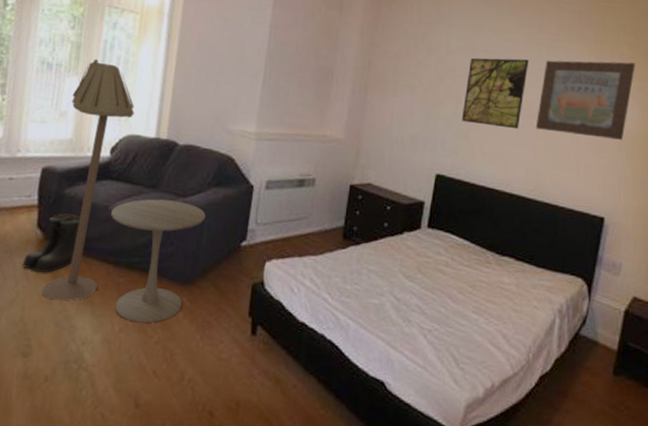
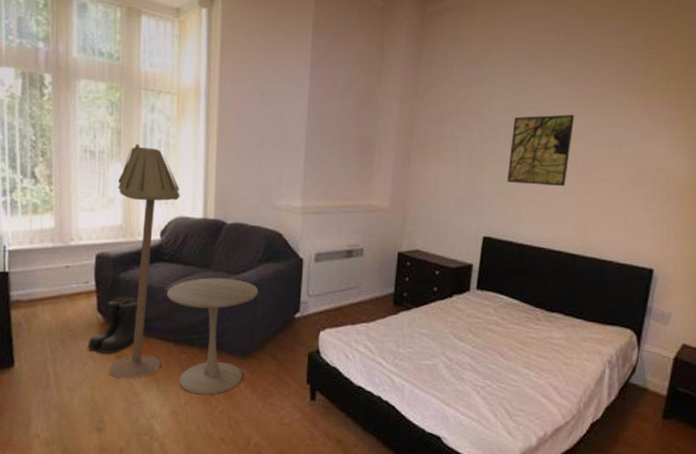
wall art: present [535,60,635,140] -> none [582,110,685,191]

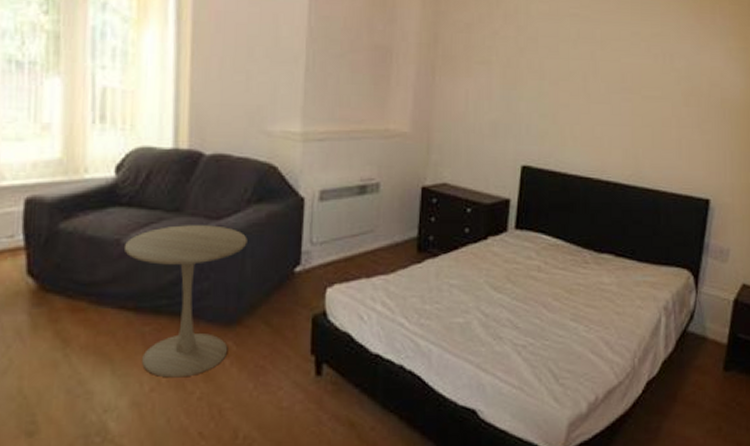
boots: present [87,296,138,353] -> none [12,253,84,330]
floor lamp: present [108,144,180,379] -> none [42,52,142,363]
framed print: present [507,114,575,187] -> none [547,22,622,106]

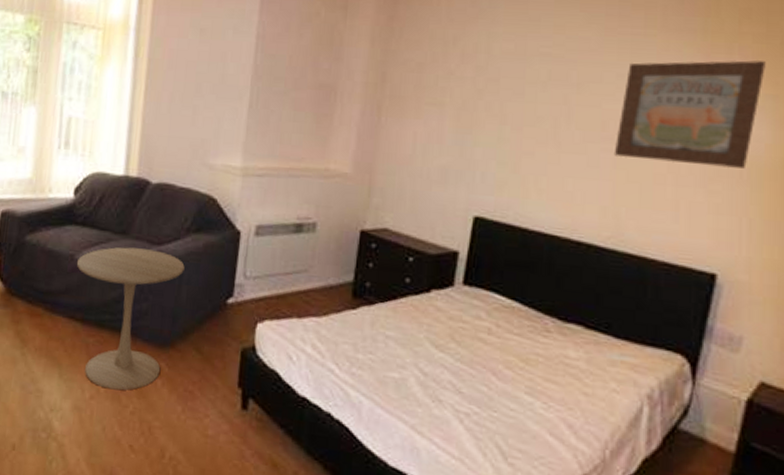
wall art: none [631,19,738,110] -> present [613,60,766,169]

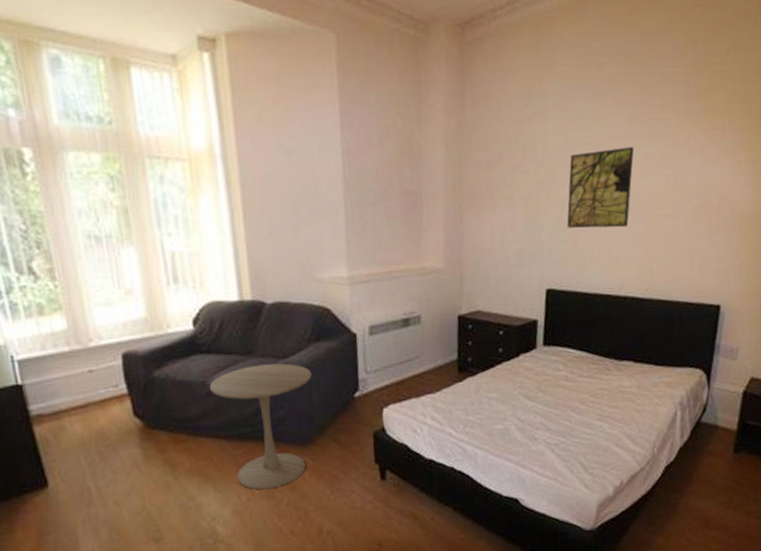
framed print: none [508,62,605,157] -> present [567,147,634,228]
wall art: present [613,60,766,169] -> none [645,133,747,225]

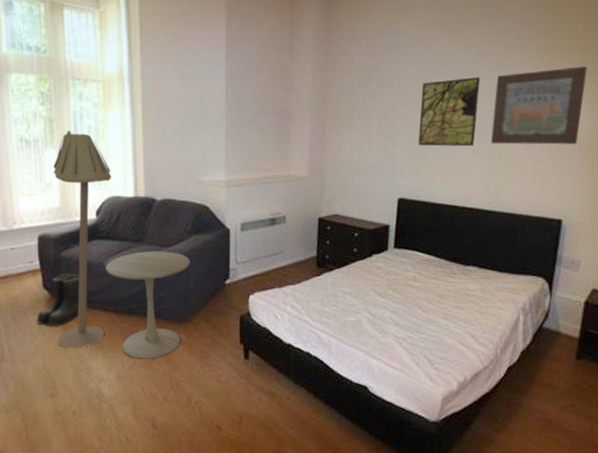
boots: none [128,395,181,460] -> present [36,272,80,326]
floor lamp: none [134,223,215,484] -> present [54,131,112,348]
wall art: none [645,133,747,225] -> present [490,66,587,145]

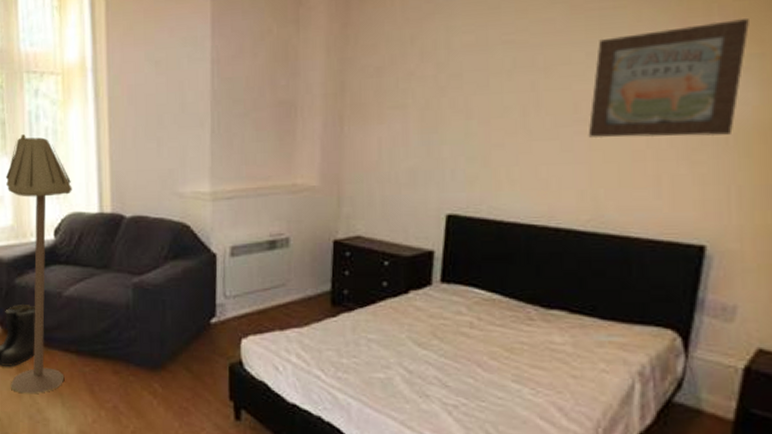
side table: present [105,251,190,359] -> none [64,280,167,413]
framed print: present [418,77,481,147] -> none [476,43,573,143]

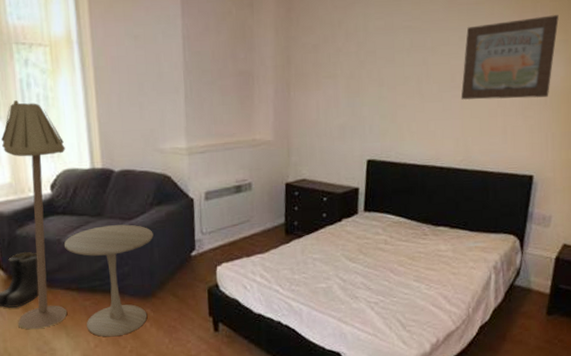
side table: none [64,280,167,413] -> present [63,224,154,337]

